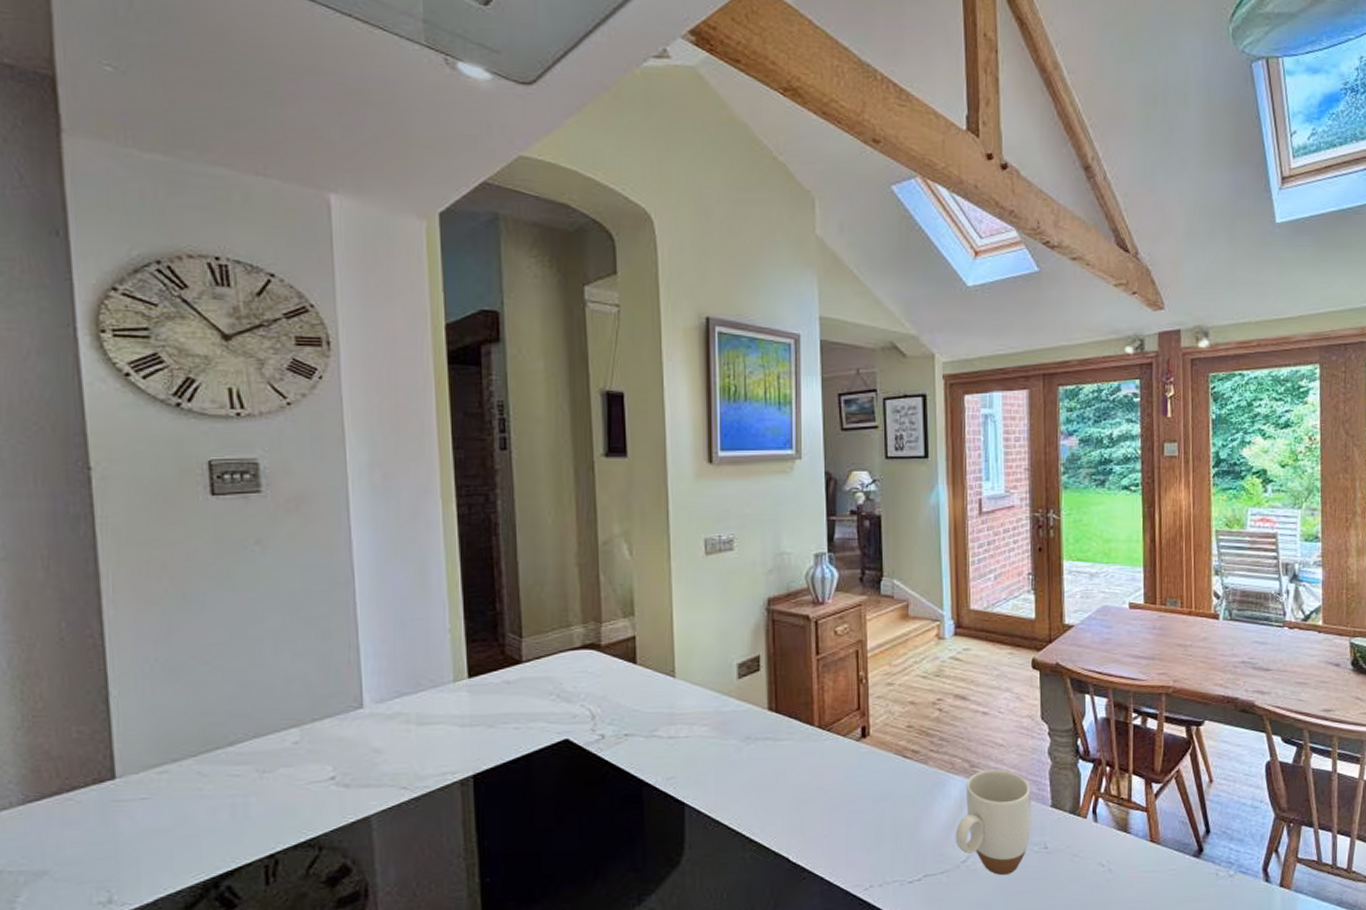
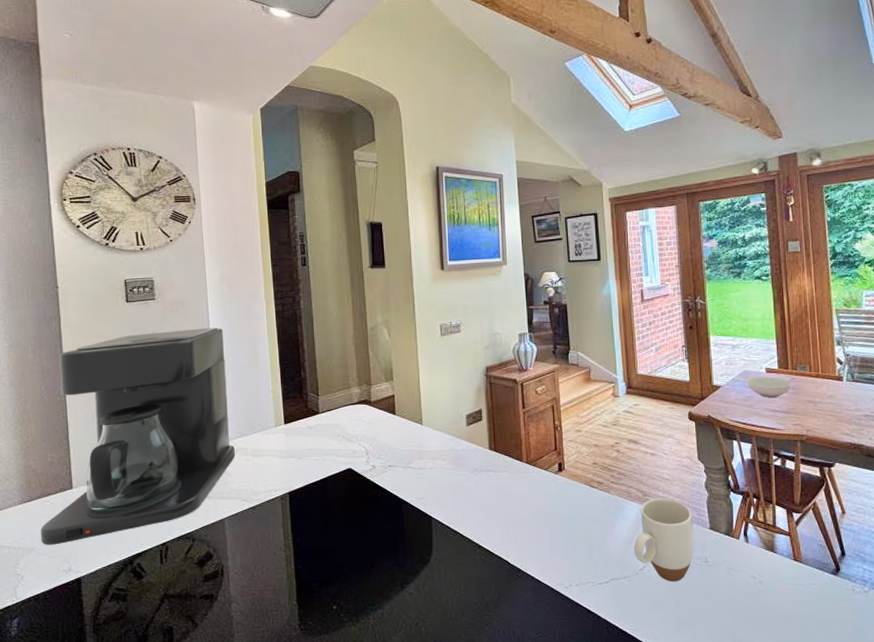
coffee maker: none [58,536,390,866] -> present [40,327,235,545]
bowl: none [1105,614,1159,640] -> present [746,377,791,398]

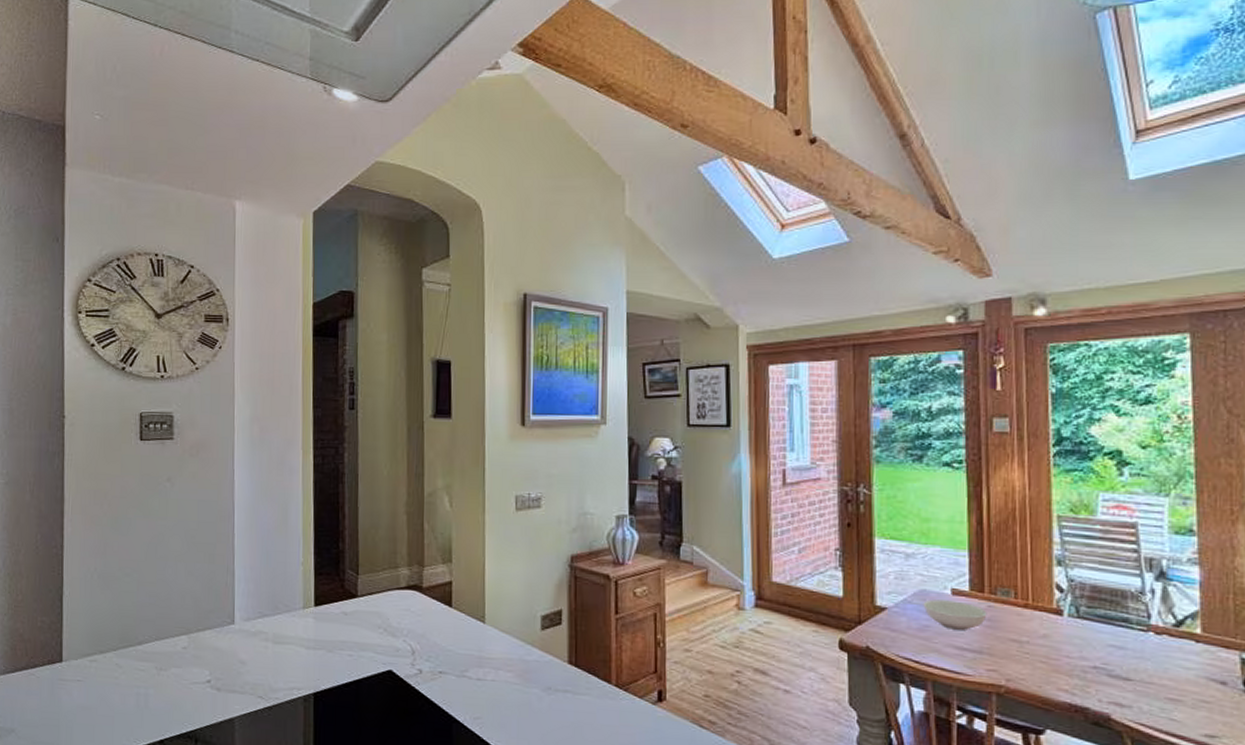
coffee maker: present [40,327,235,545] -> none [22,478,253,729]

